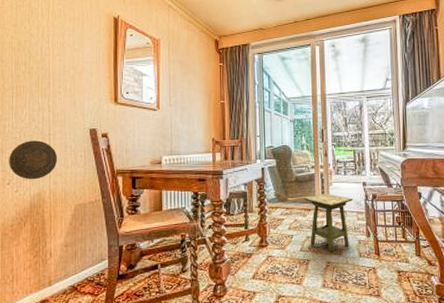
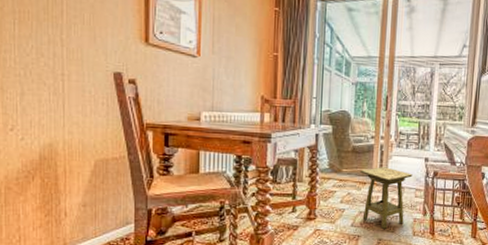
decorative plate: present [9,140,58,180] -> none [11,80,74,128]

